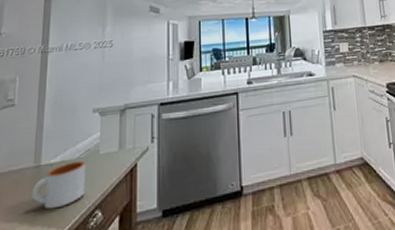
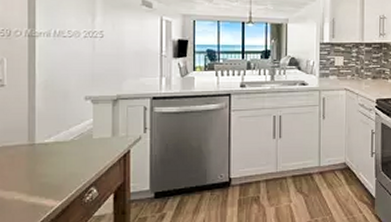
mug: present [32,160,86,210] -> none [28,143,80,183]

